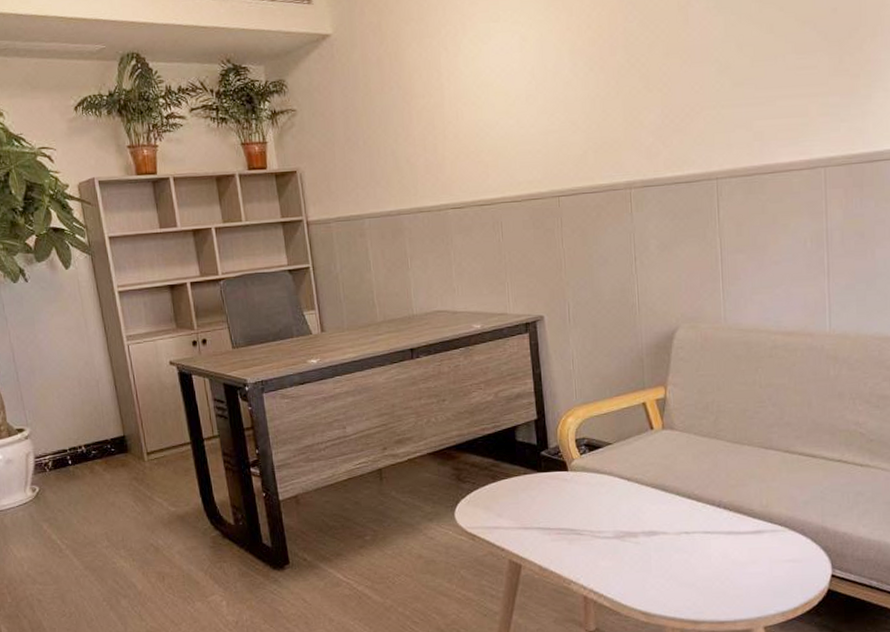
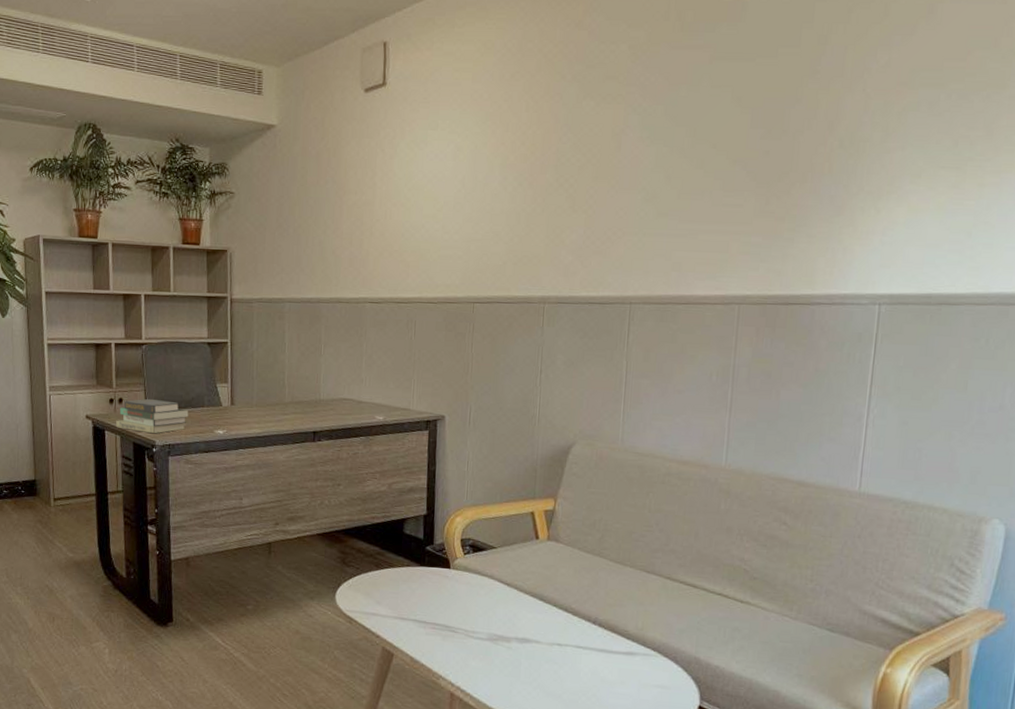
books: none [202,335,278,372] -> present [116,398,189,434]

